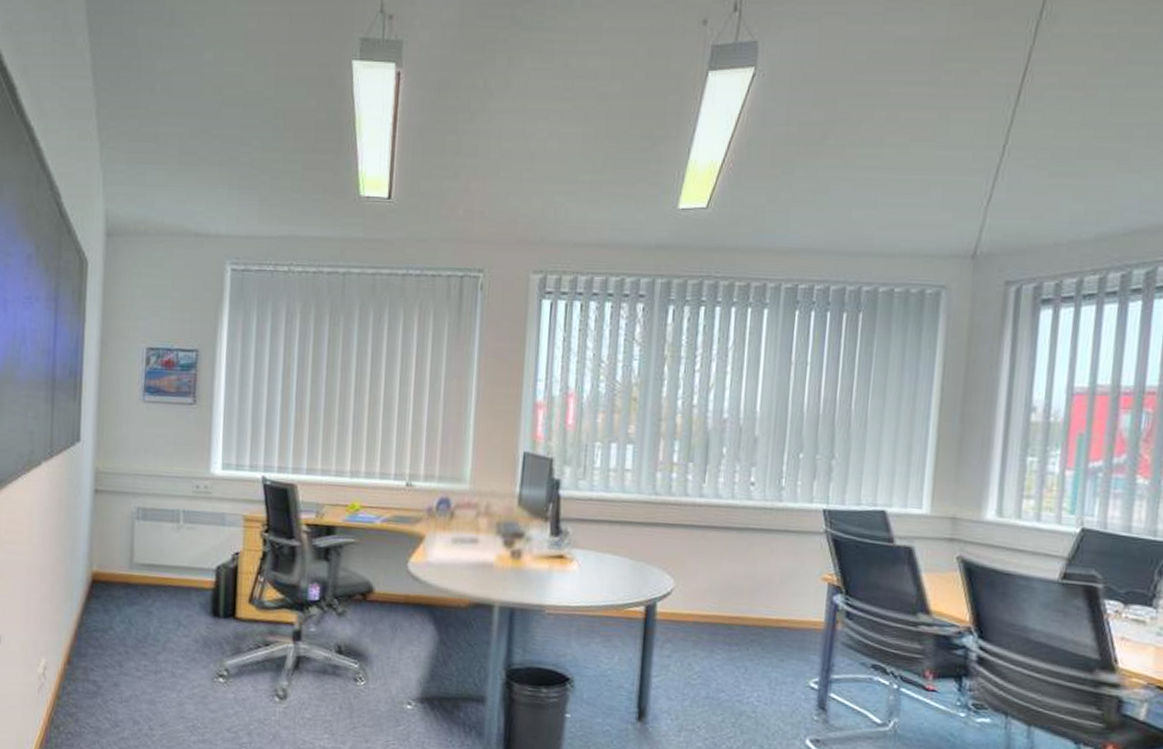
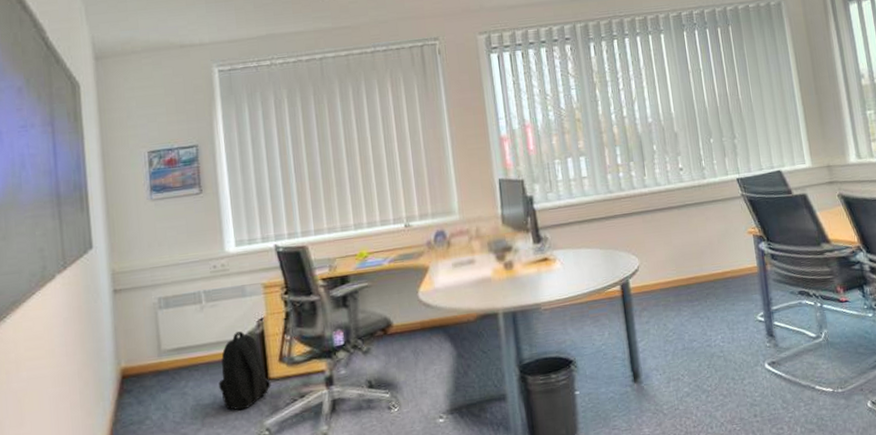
backpack: none [184,561,237,644] -> present [219,331,271,411]

